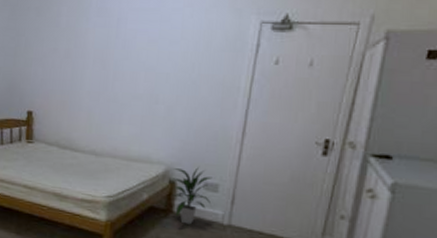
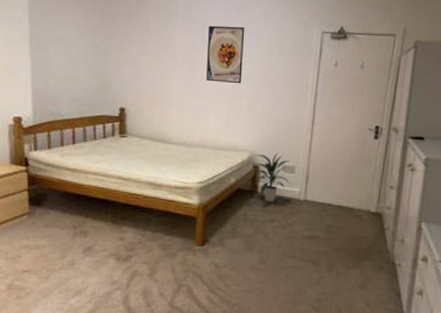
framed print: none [120,18,167,86] -> present [206,25,245,84]

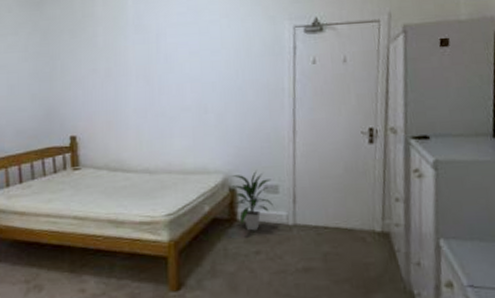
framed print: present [206,25,245,84] -> none [164,30,207,96]

